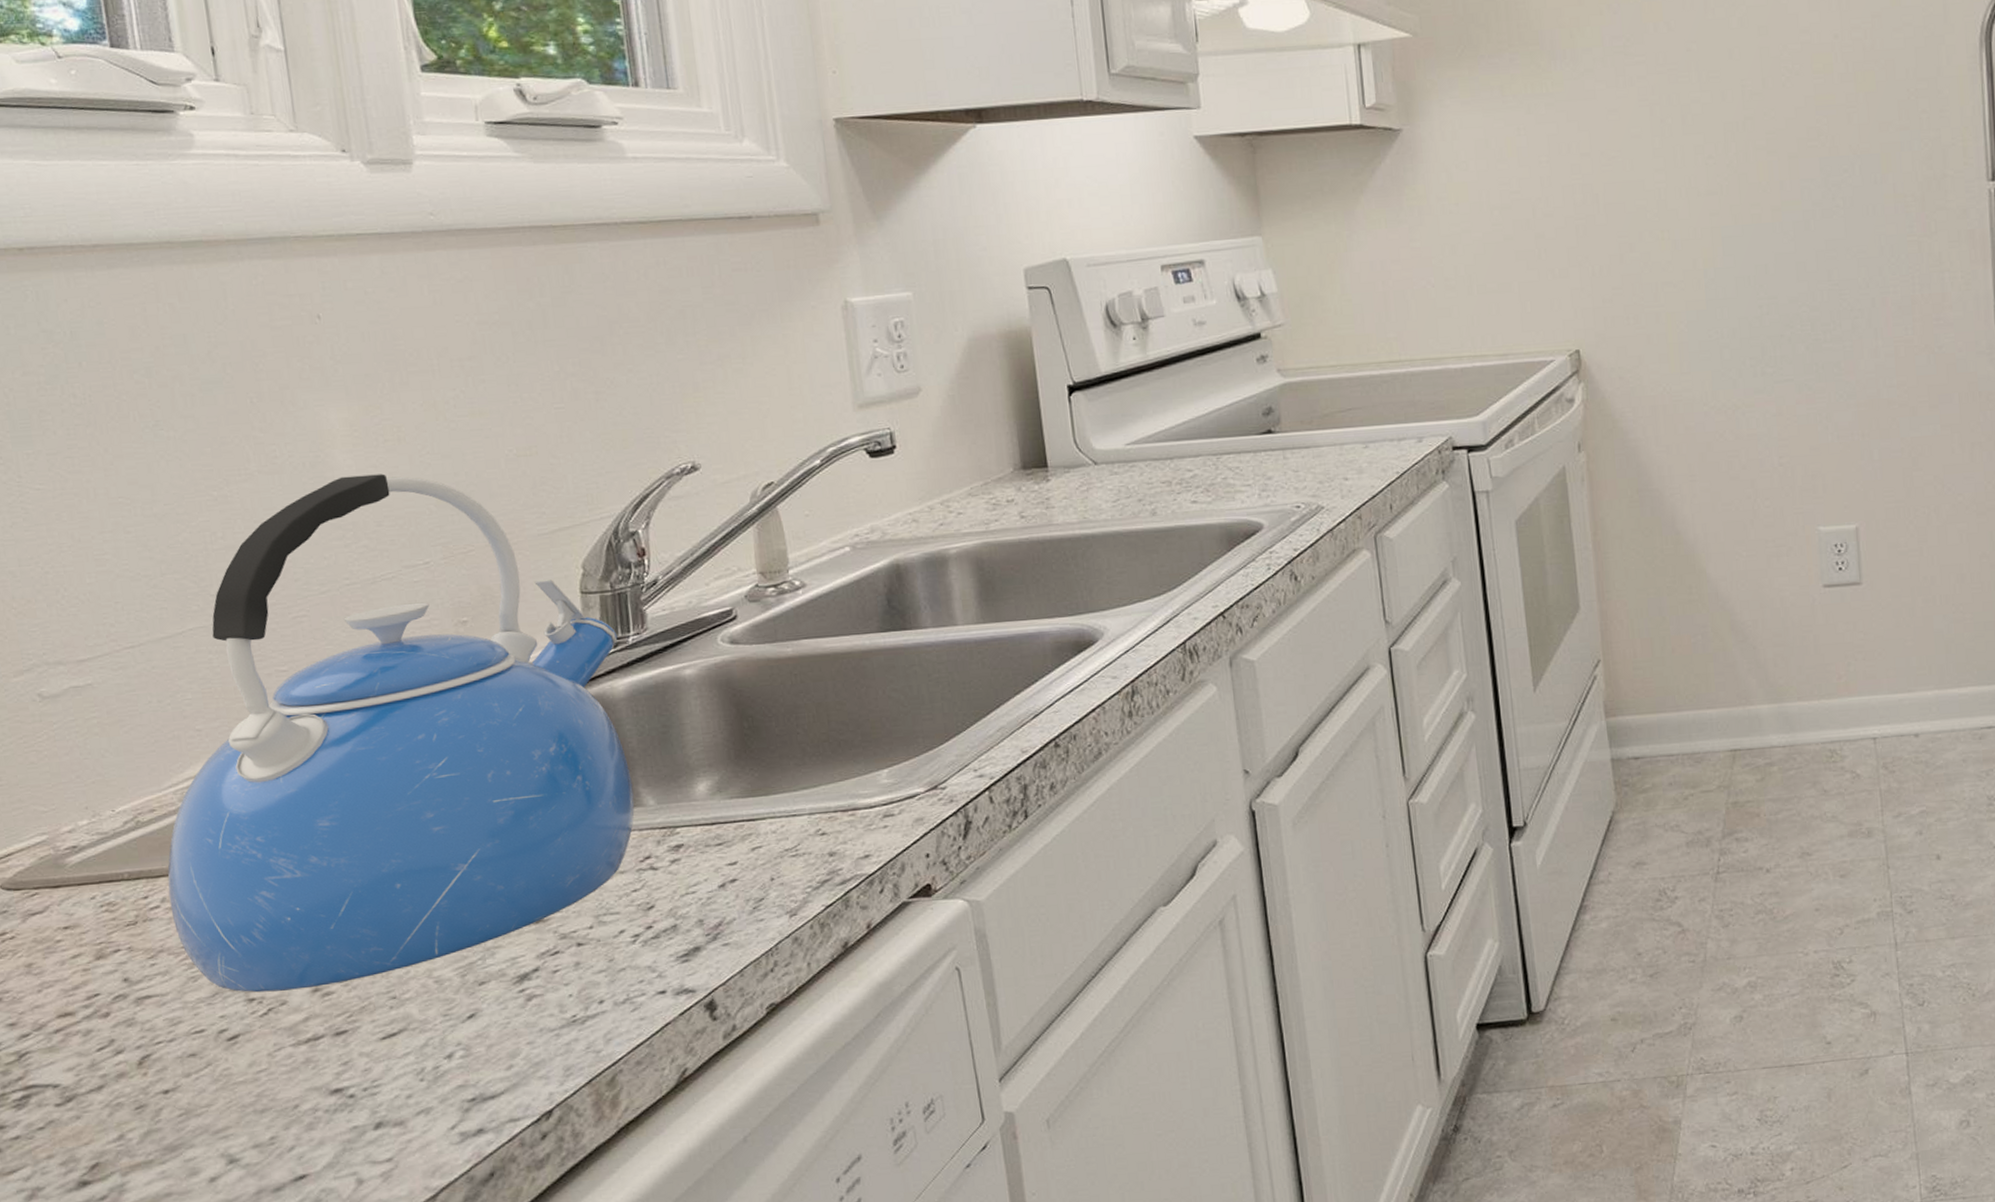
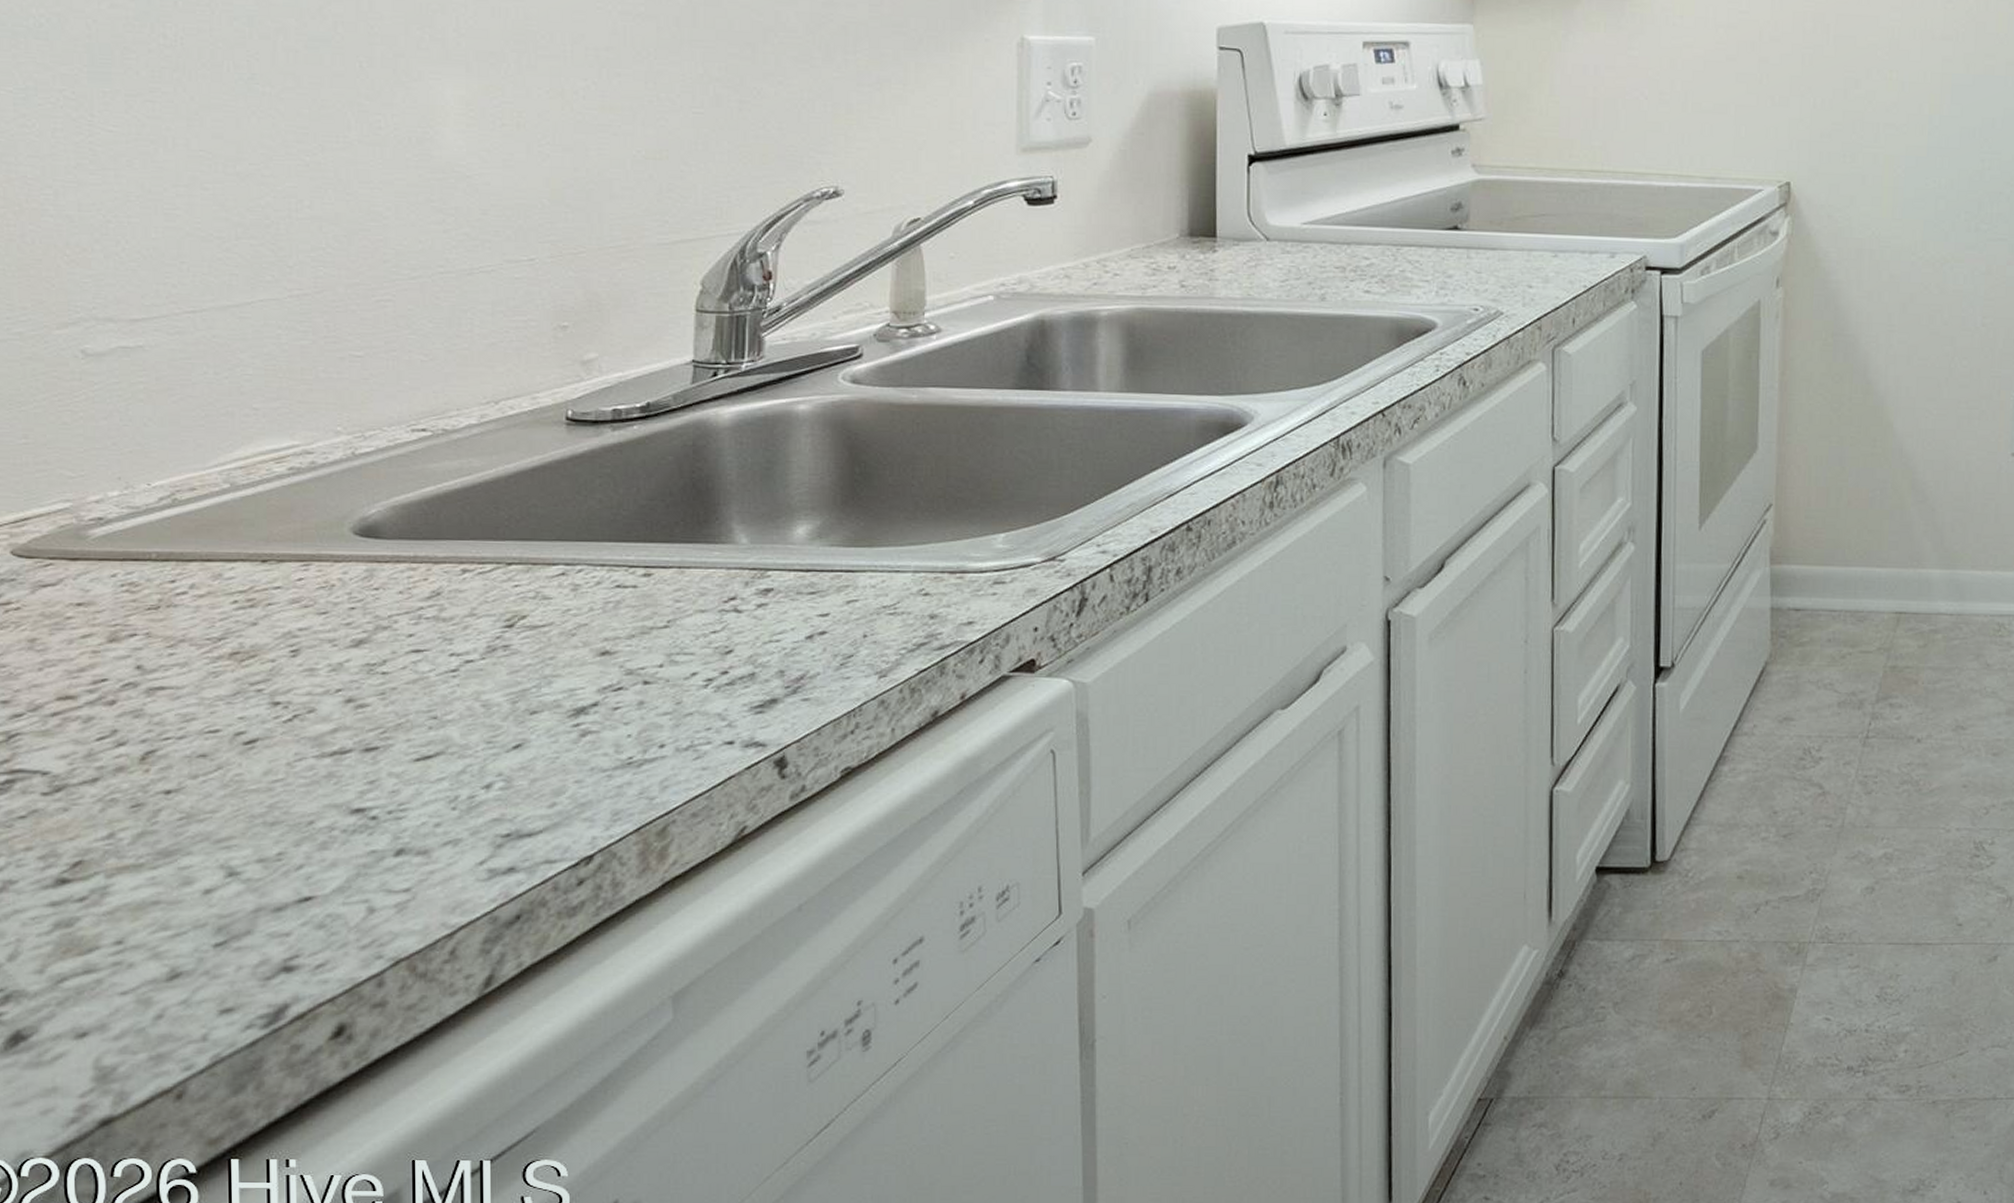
kettle: present [167,474,635,993] -> none [199,157,730,698]

